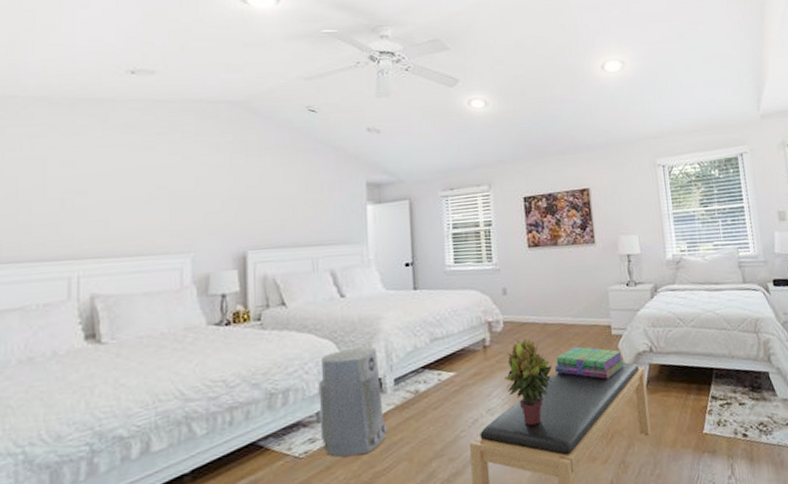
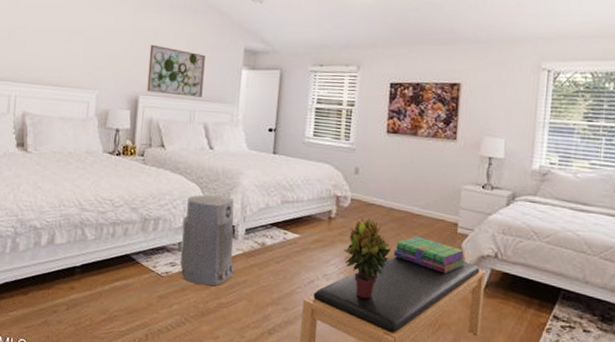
wall art: none [254,191,325,246] -> present [147,44,205,98]

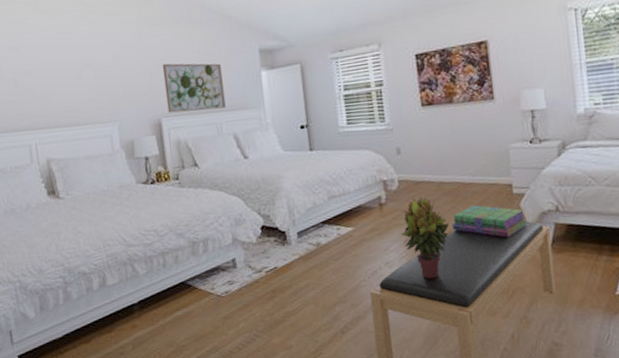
air purifier: present [180,194,235,287] -> none [232,203,294,297]

